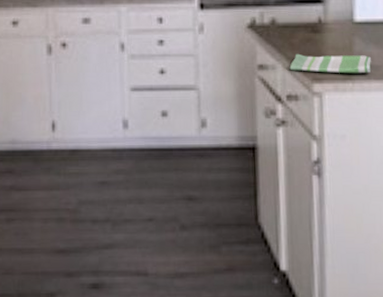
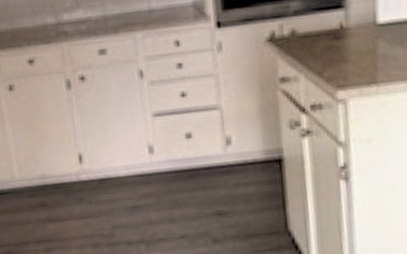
dish towel: present [289,53,371,74] -> none [312,57,396,81]

